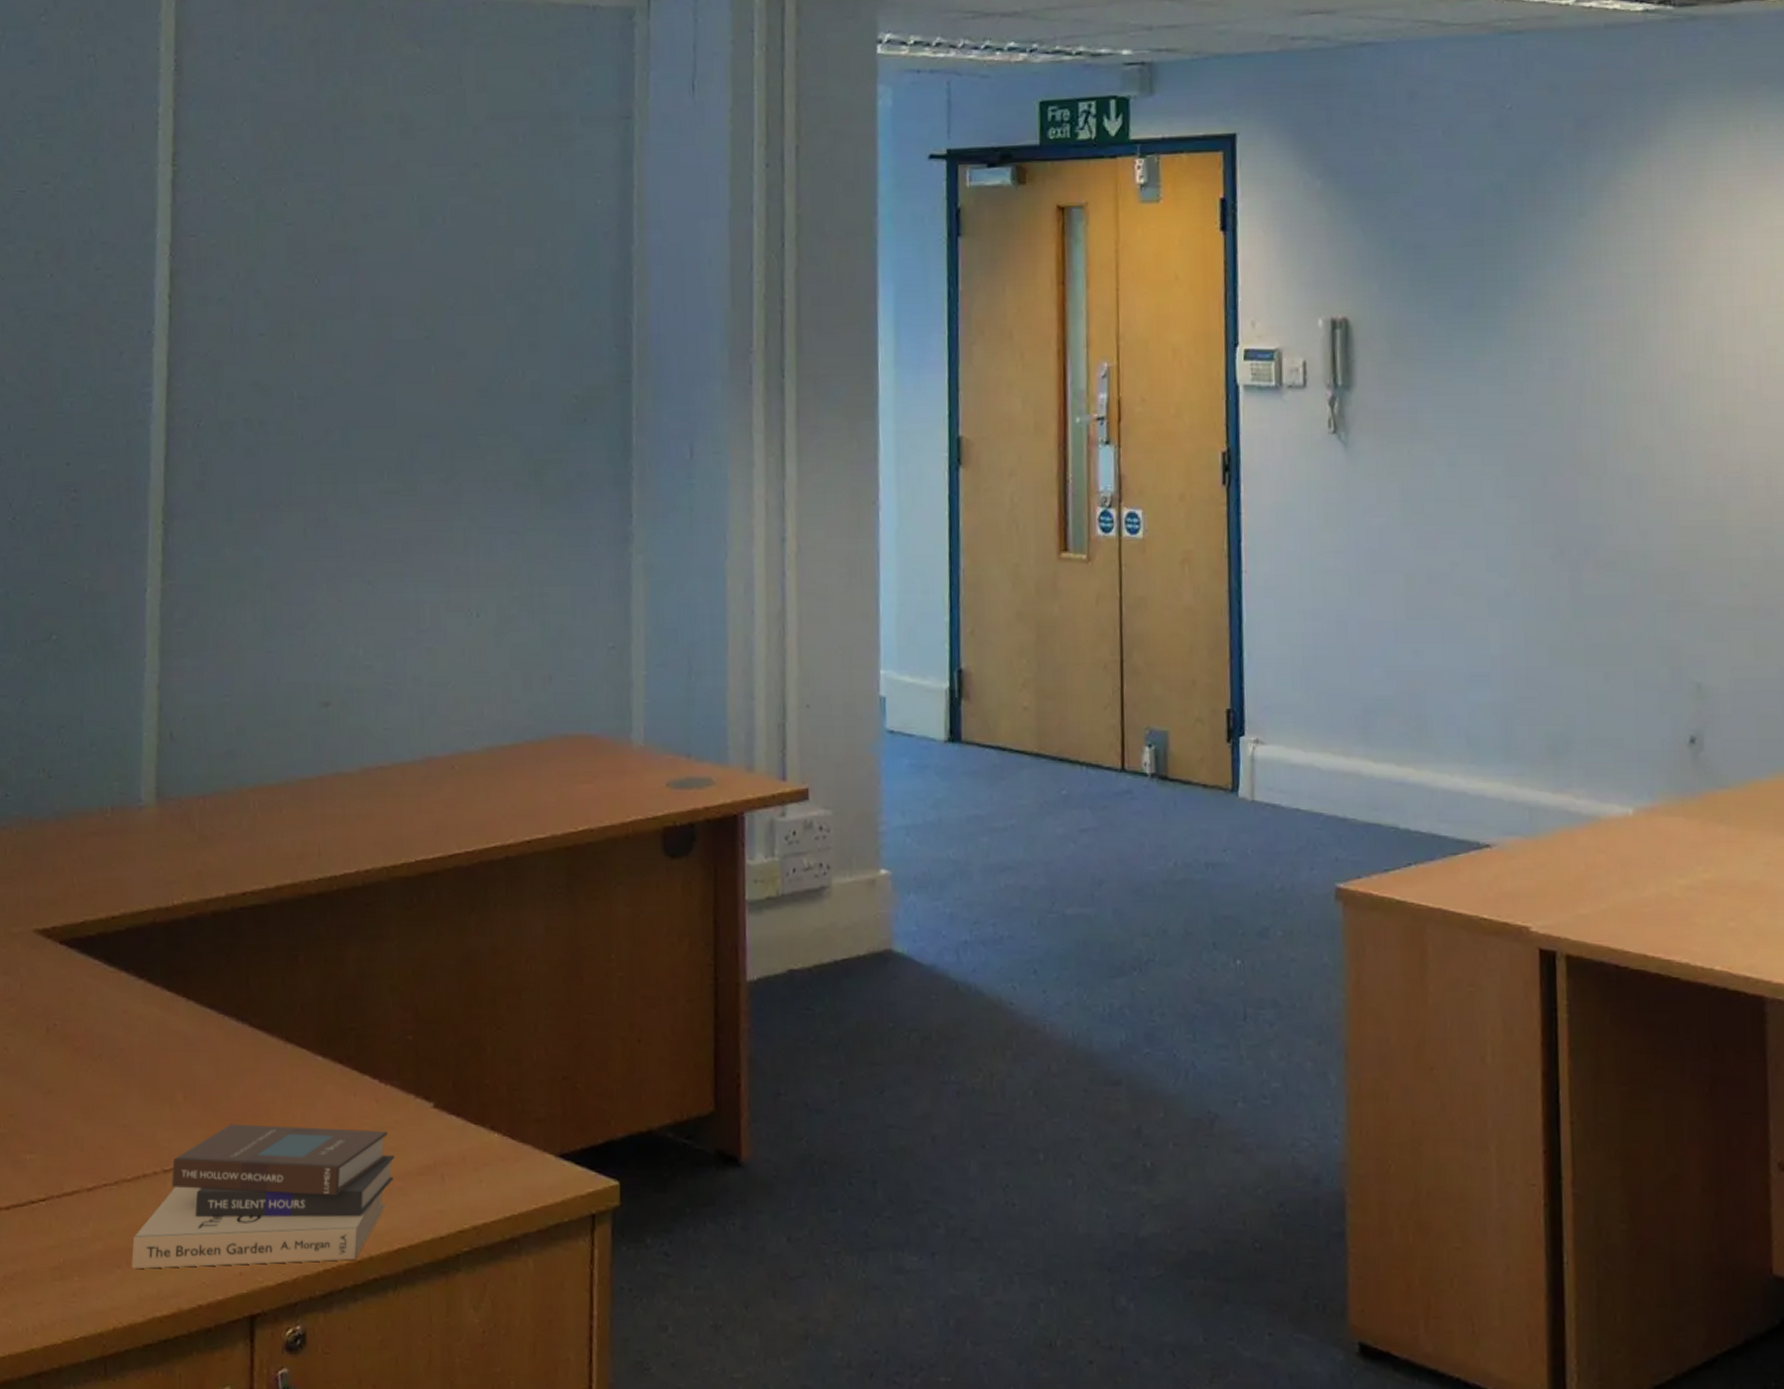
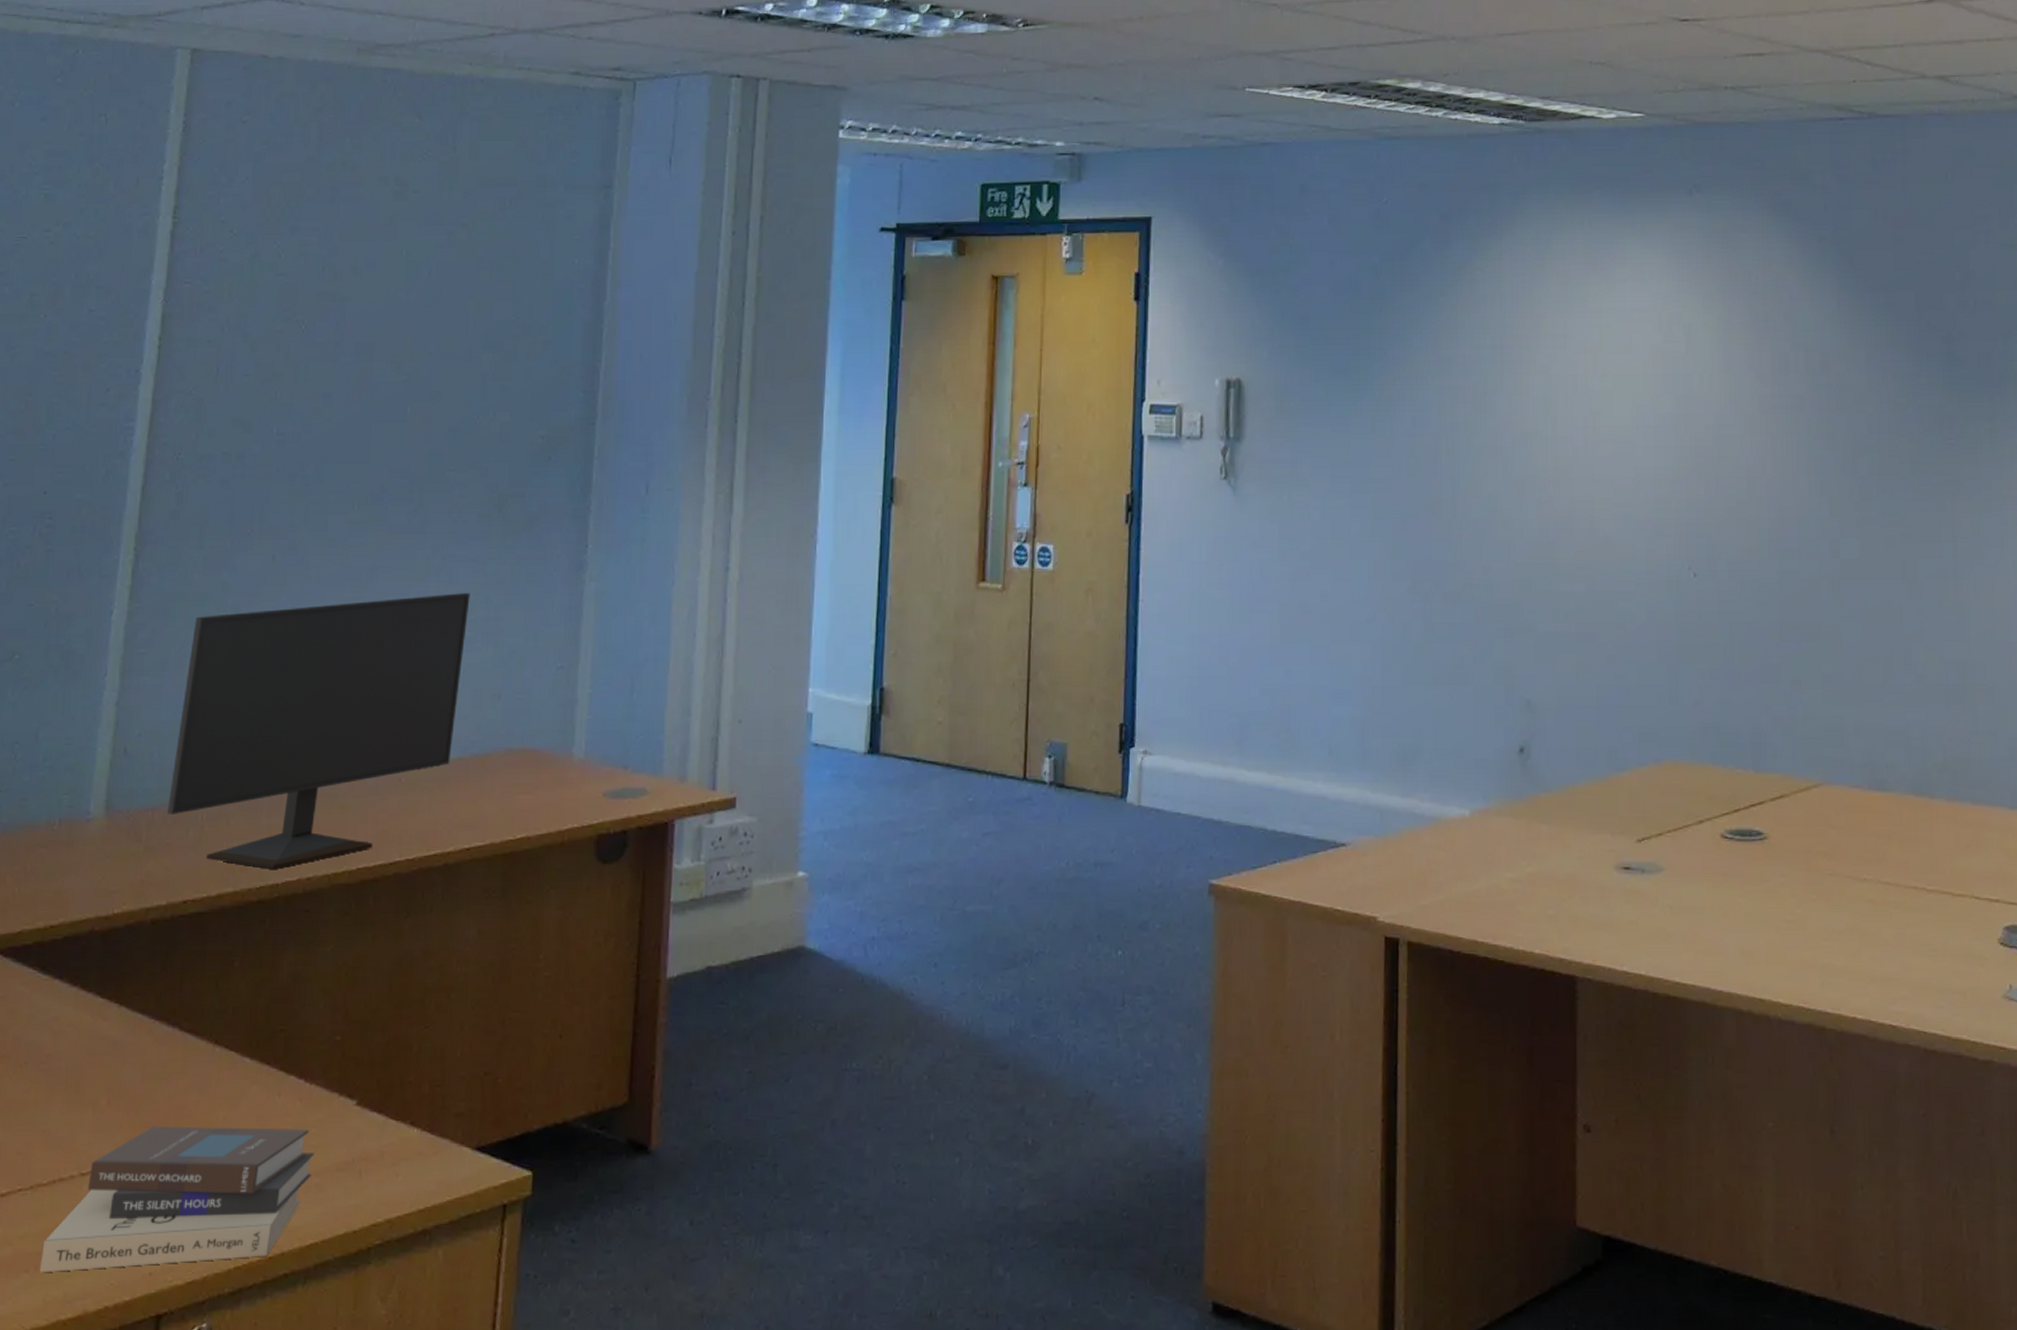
computer monitor: none [218,568,512,860] -> present [167,593,470,869]

